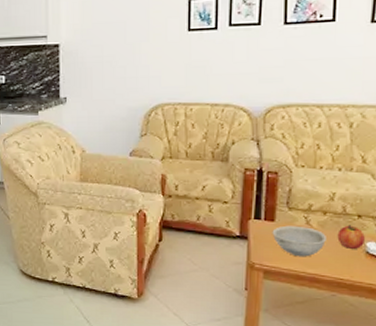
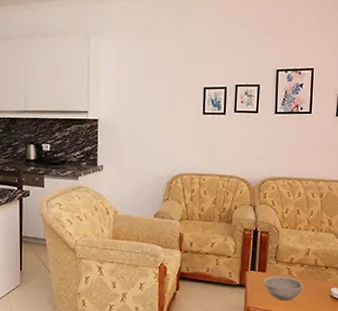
apple: present [337,225,365,249] -> none [311,274,330,293]

